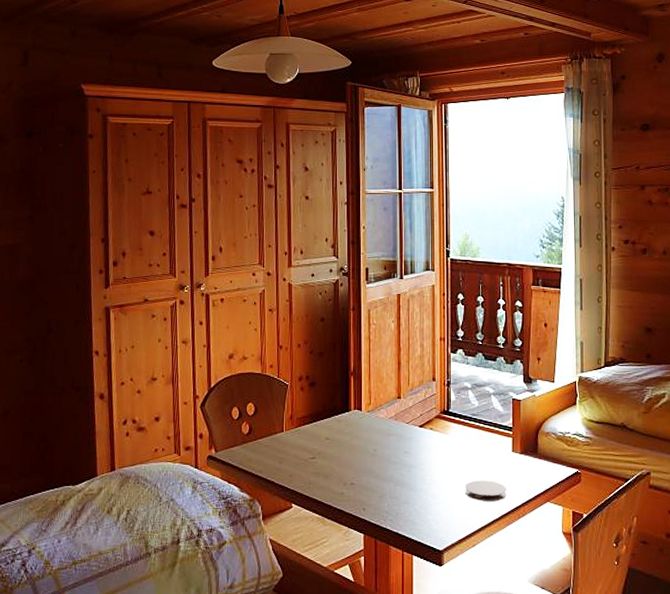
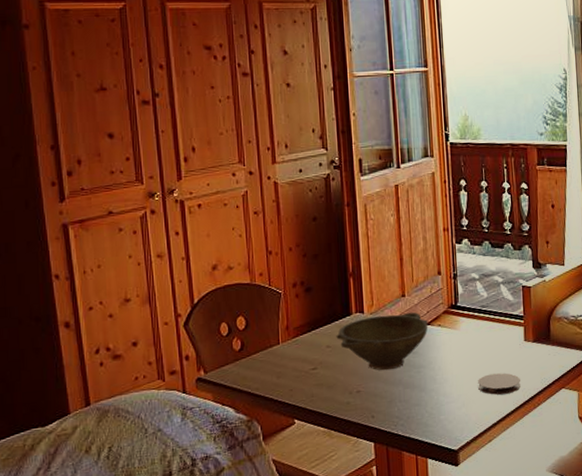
bowl: none [335,413,421,467] -> present [336,311,428,371]

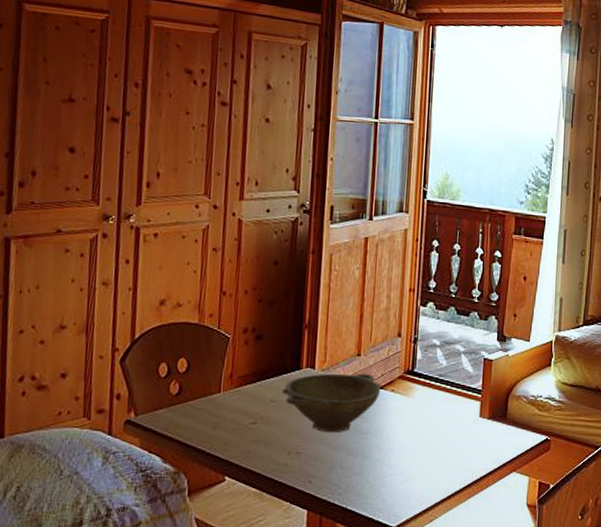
coaster: present [478,372,521,395] -> none [425,448,470,471]

